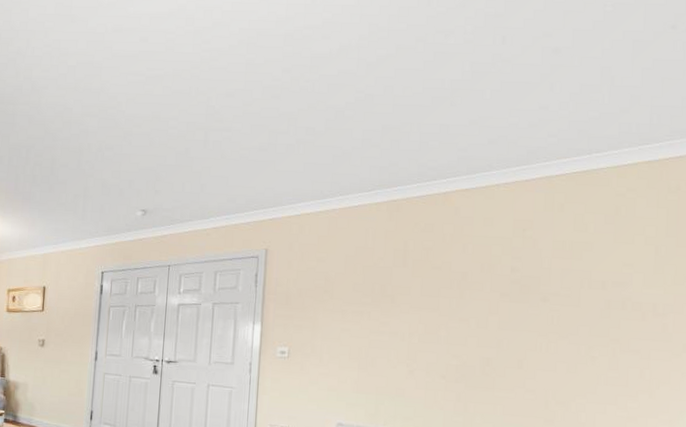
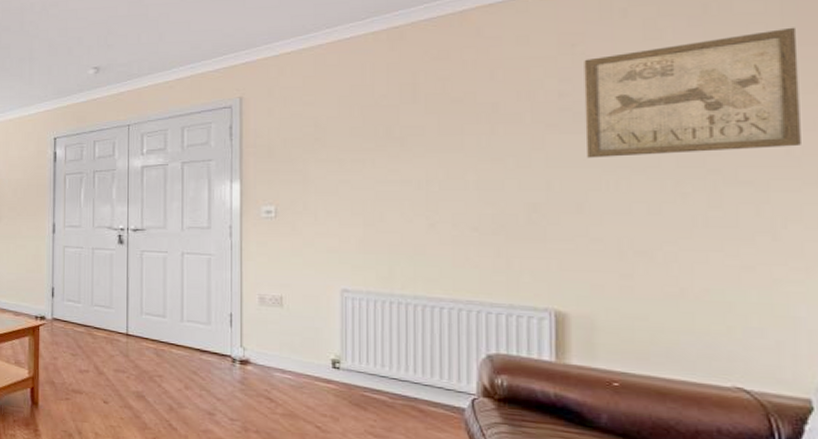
wall art: none [527,231,676,326] -> present [584,27,801,158]

